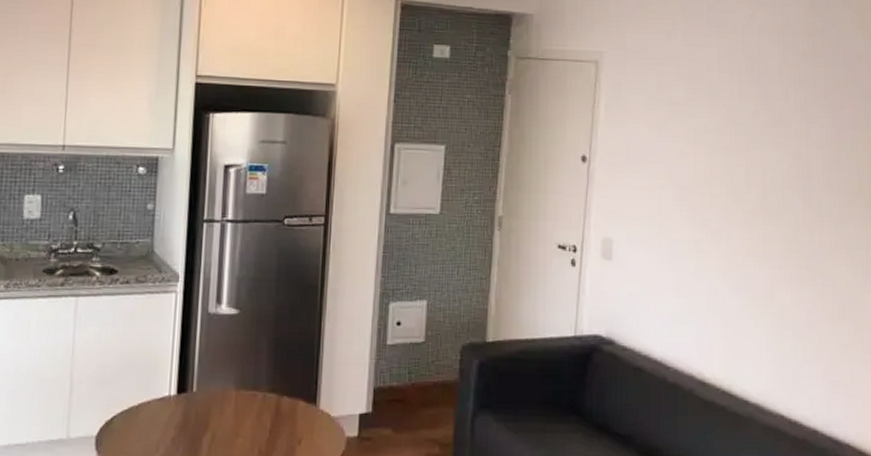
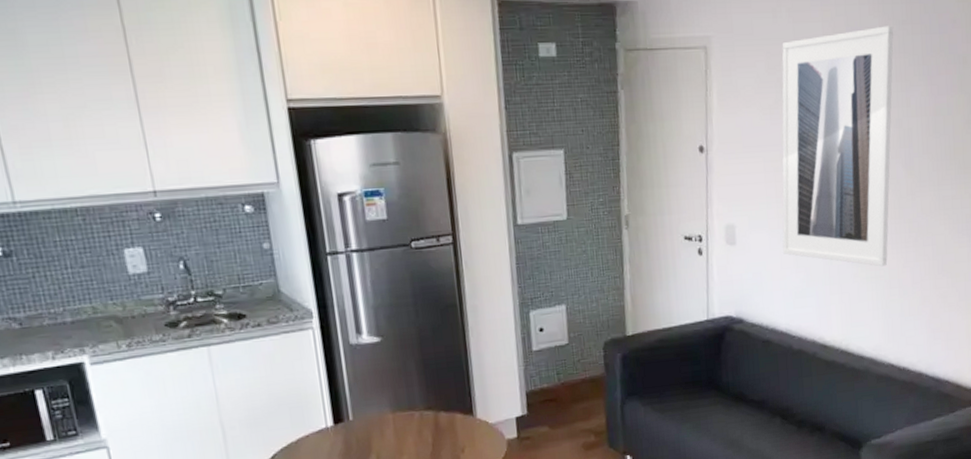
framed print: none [663,56,794,303] -> present [782,25,894,267]

